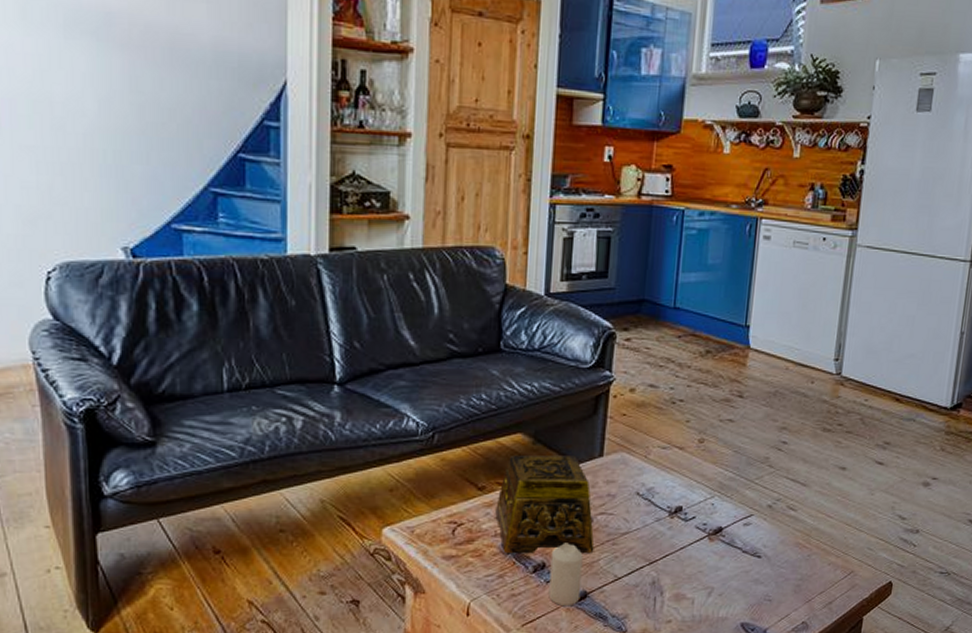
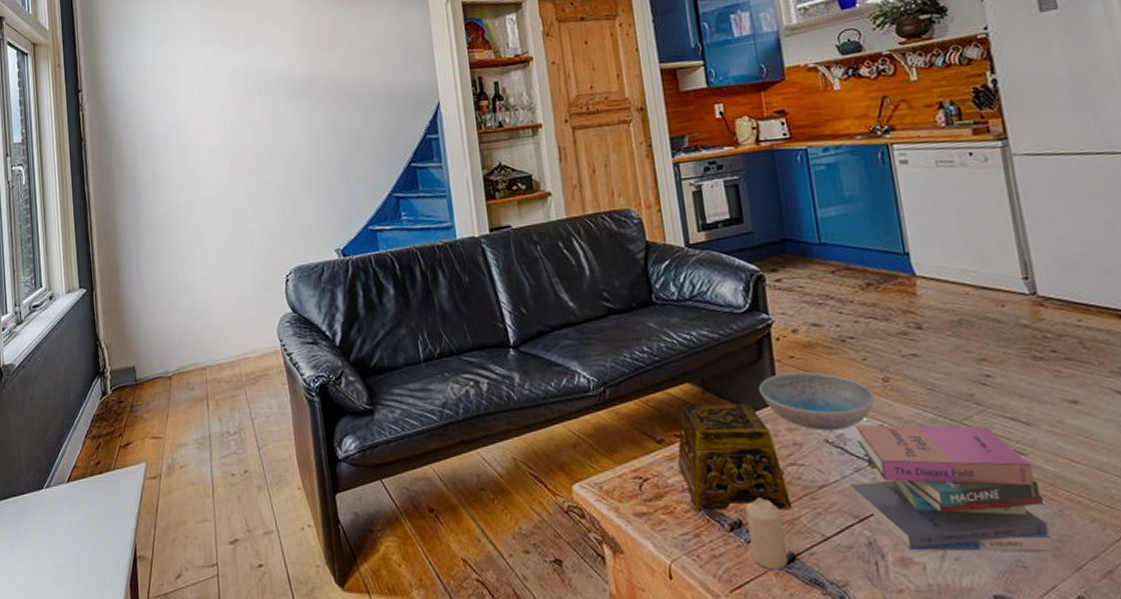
dish: none [587,430,689,484] -> present [759,372,875,431]
books: none [647,479,798,589] -> present [849,424,1054,552]

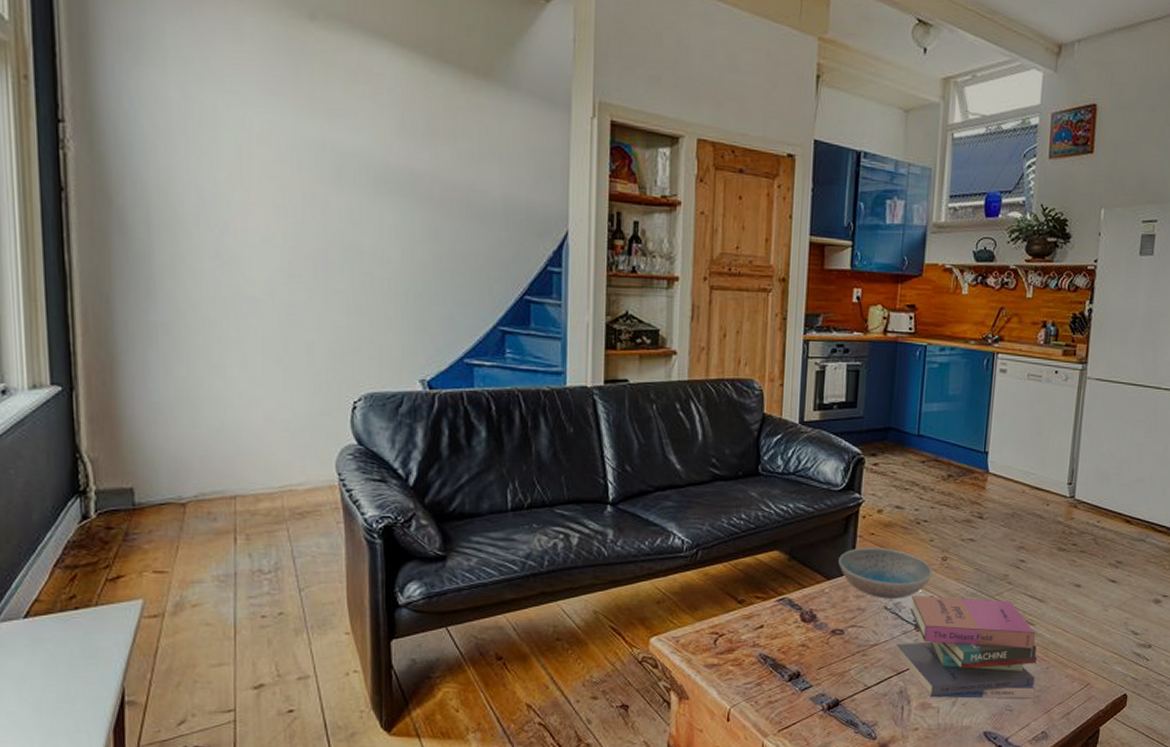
decorative box: present [677,403,792,511] -> none [754,571,846,664]
candle: present [745,498,788,571] -> none [803,653,835,714]

